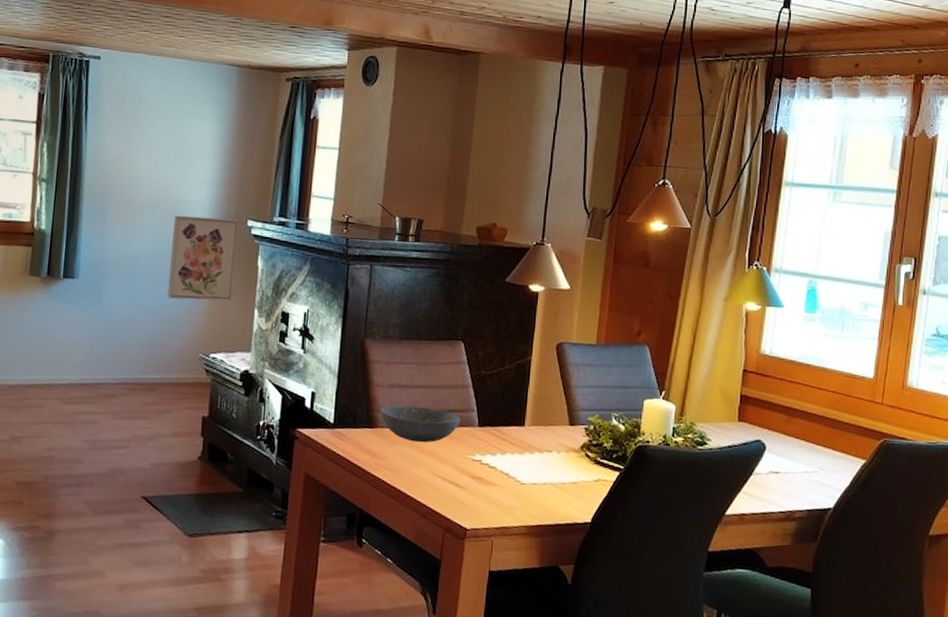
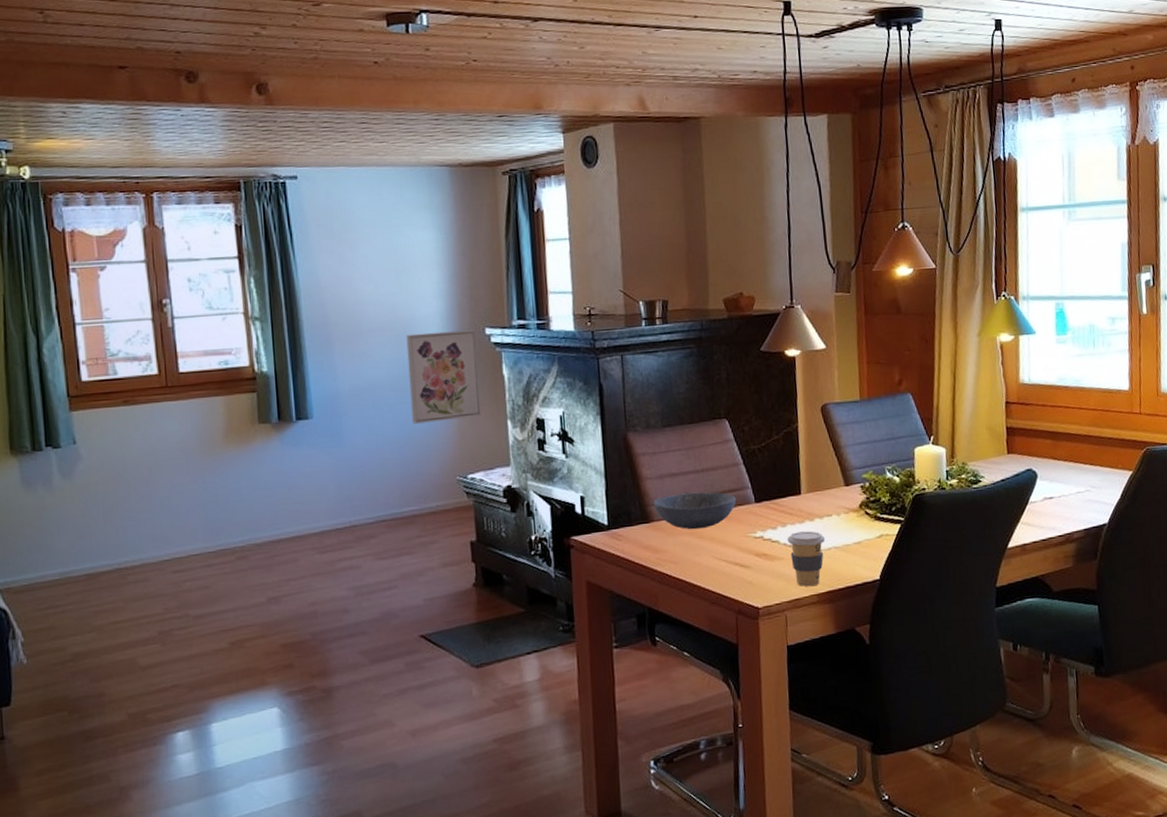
coffee cup: none [505,462,542,518] -> present [788,531,826,587]

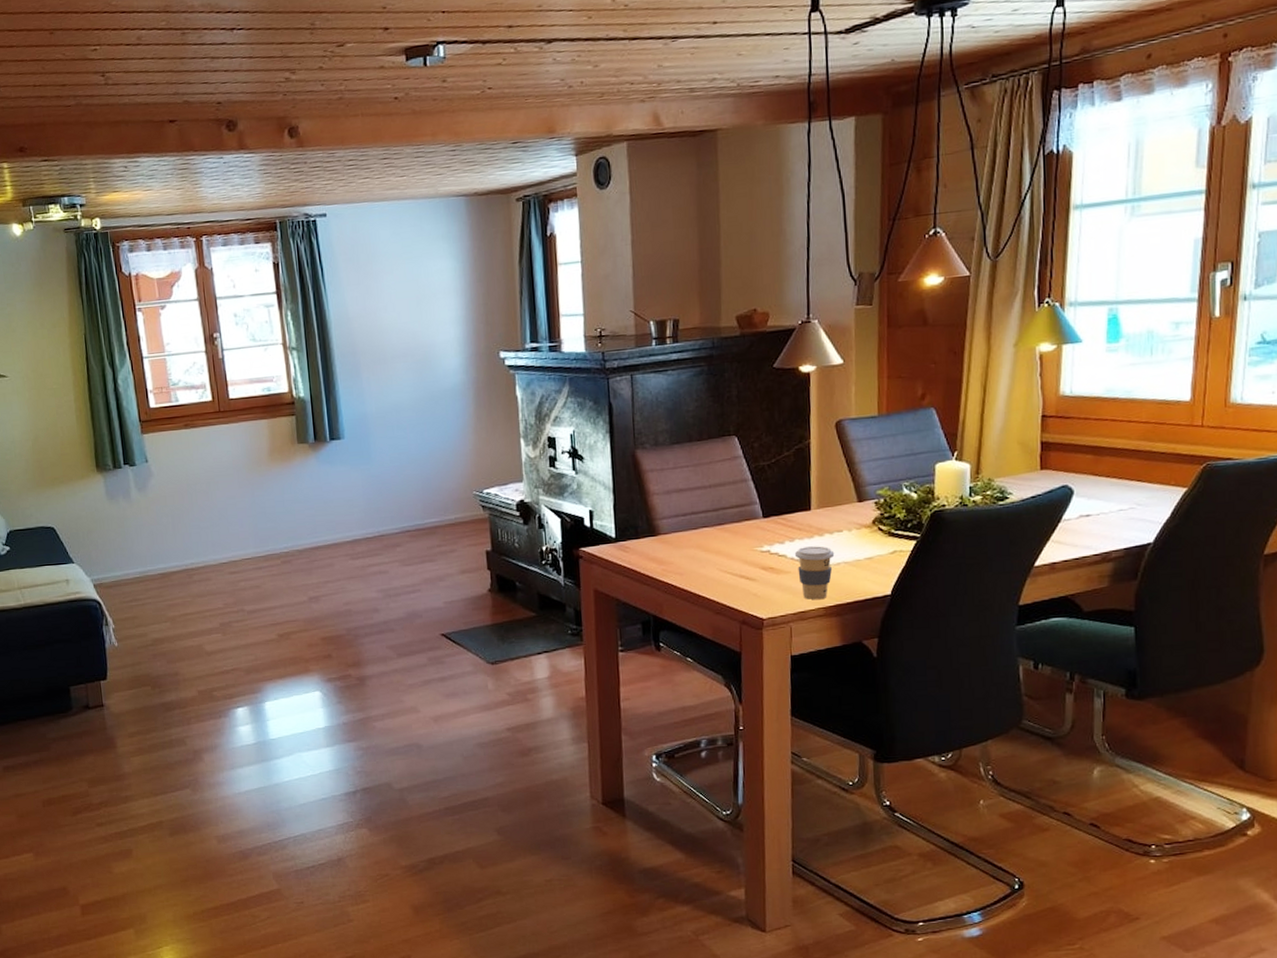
wall art: present [406,329,481,424] -> none [426,353,496,443]
bowl: present [653,491,736,530] -> none [660,506,744,543]

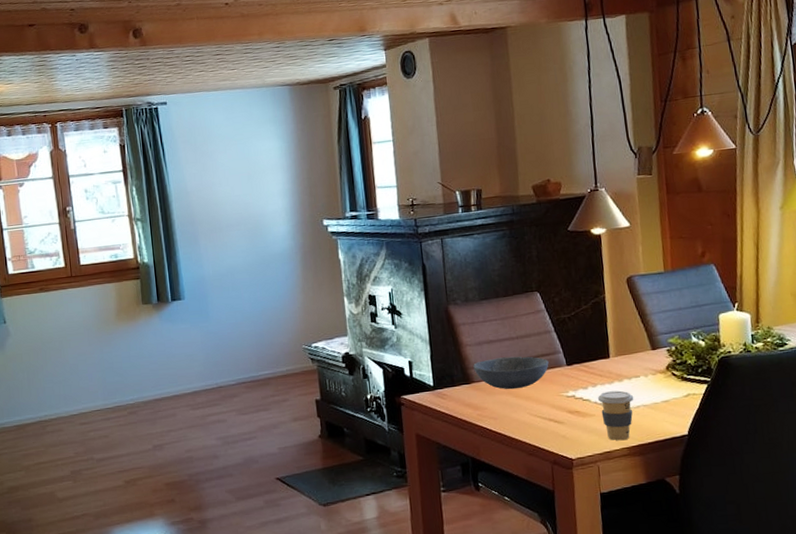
bowl: none [660,506,744,543] -> present [473,356,549,390]

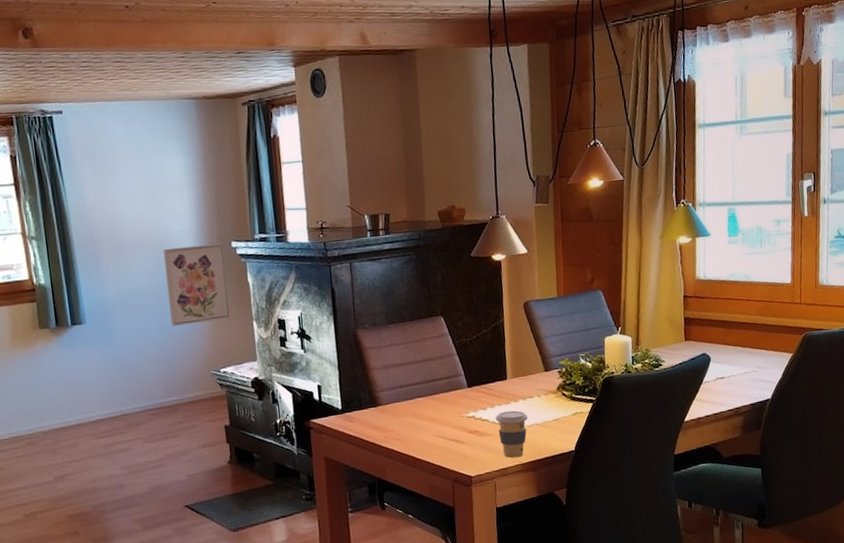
wall art: none [257,221,322,302] -> present [163,243,230,326]
bowl: present [473,356,549,390] -> none [380,379,451,412]

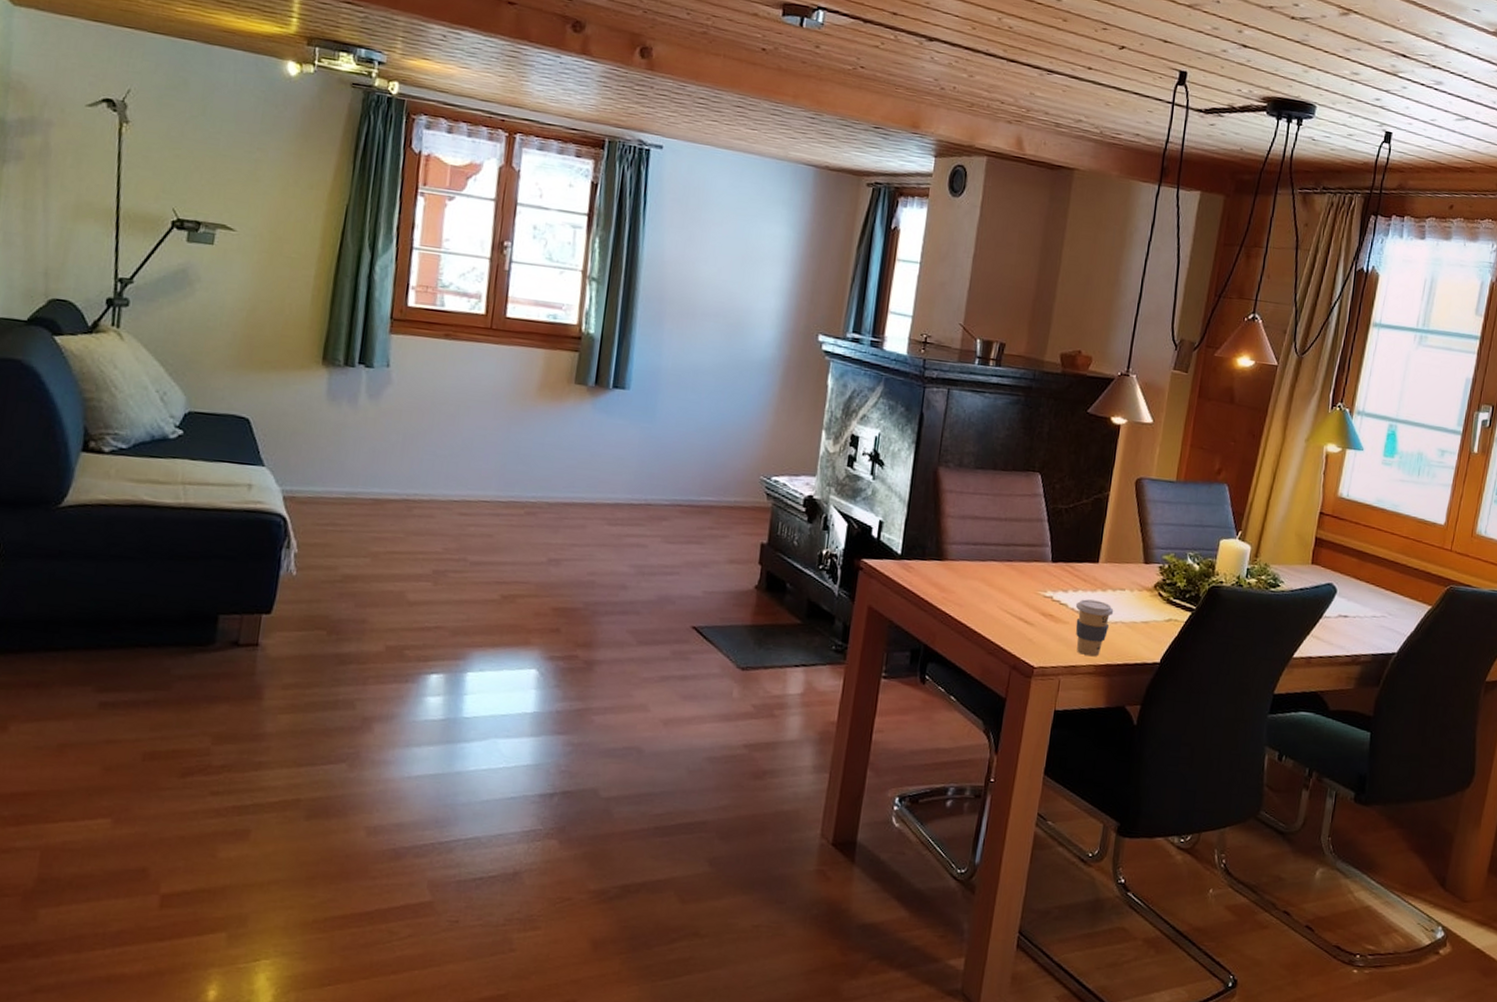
wall art: present [163,243,230,326] -> none [728,325,809,421]

